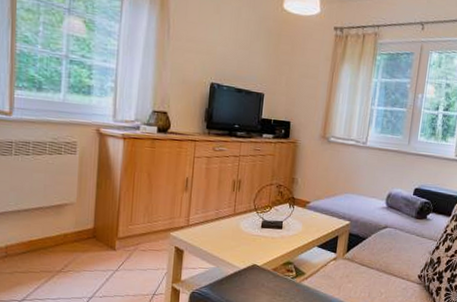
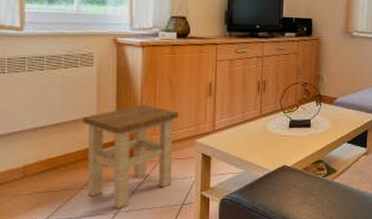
stool: none [63,195,155,294] -> present [83,104,179,209]

